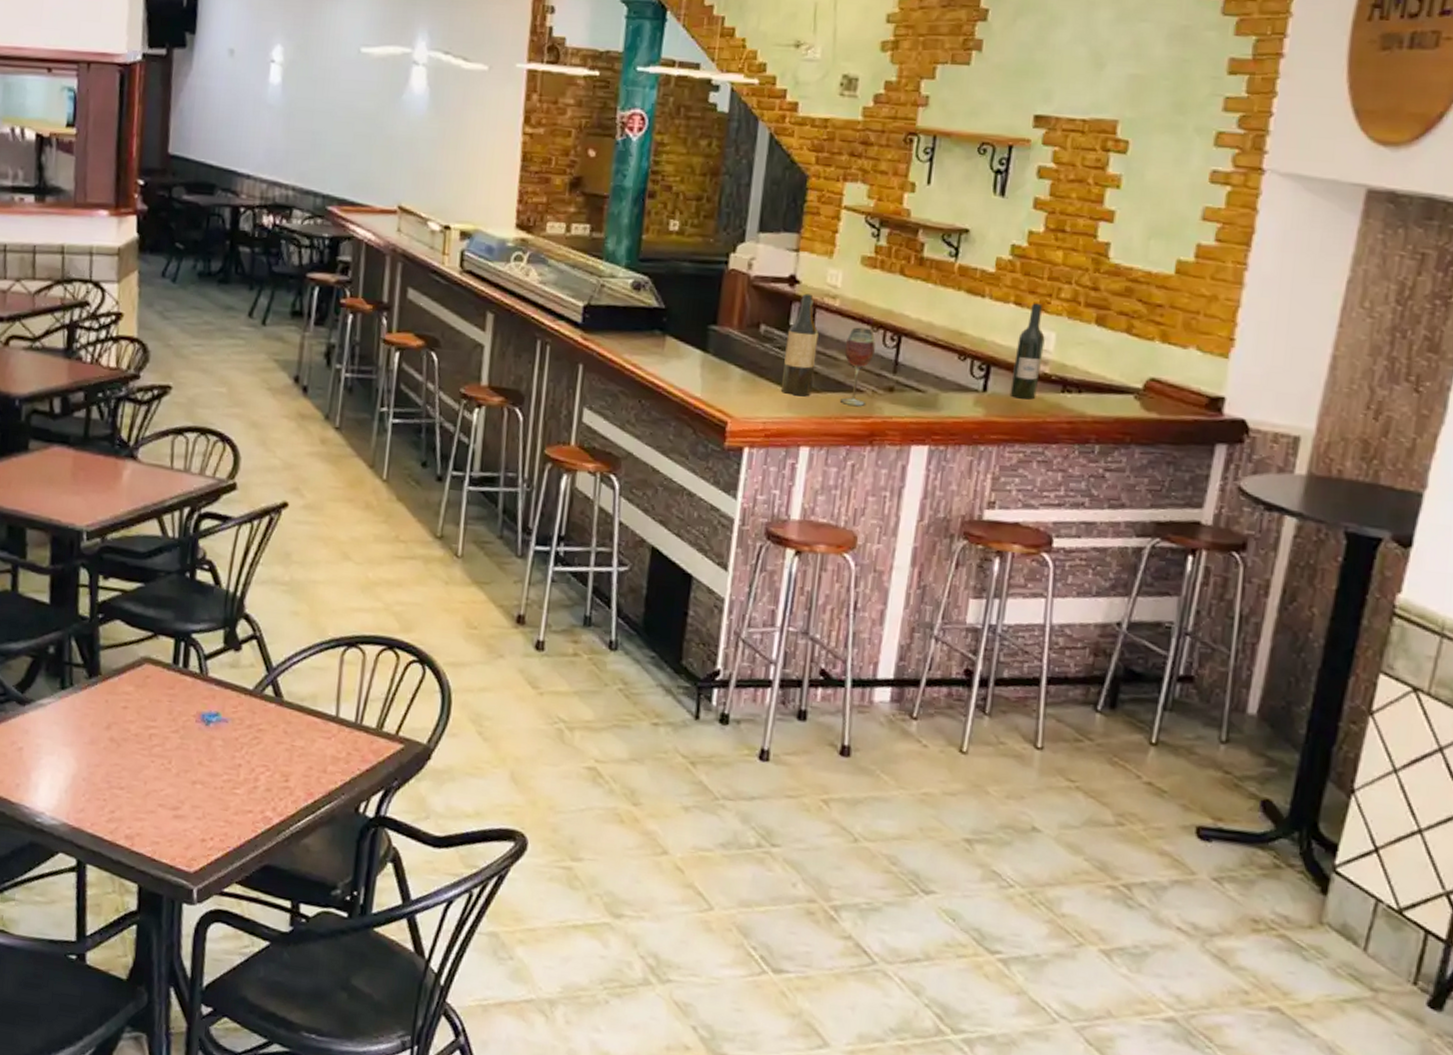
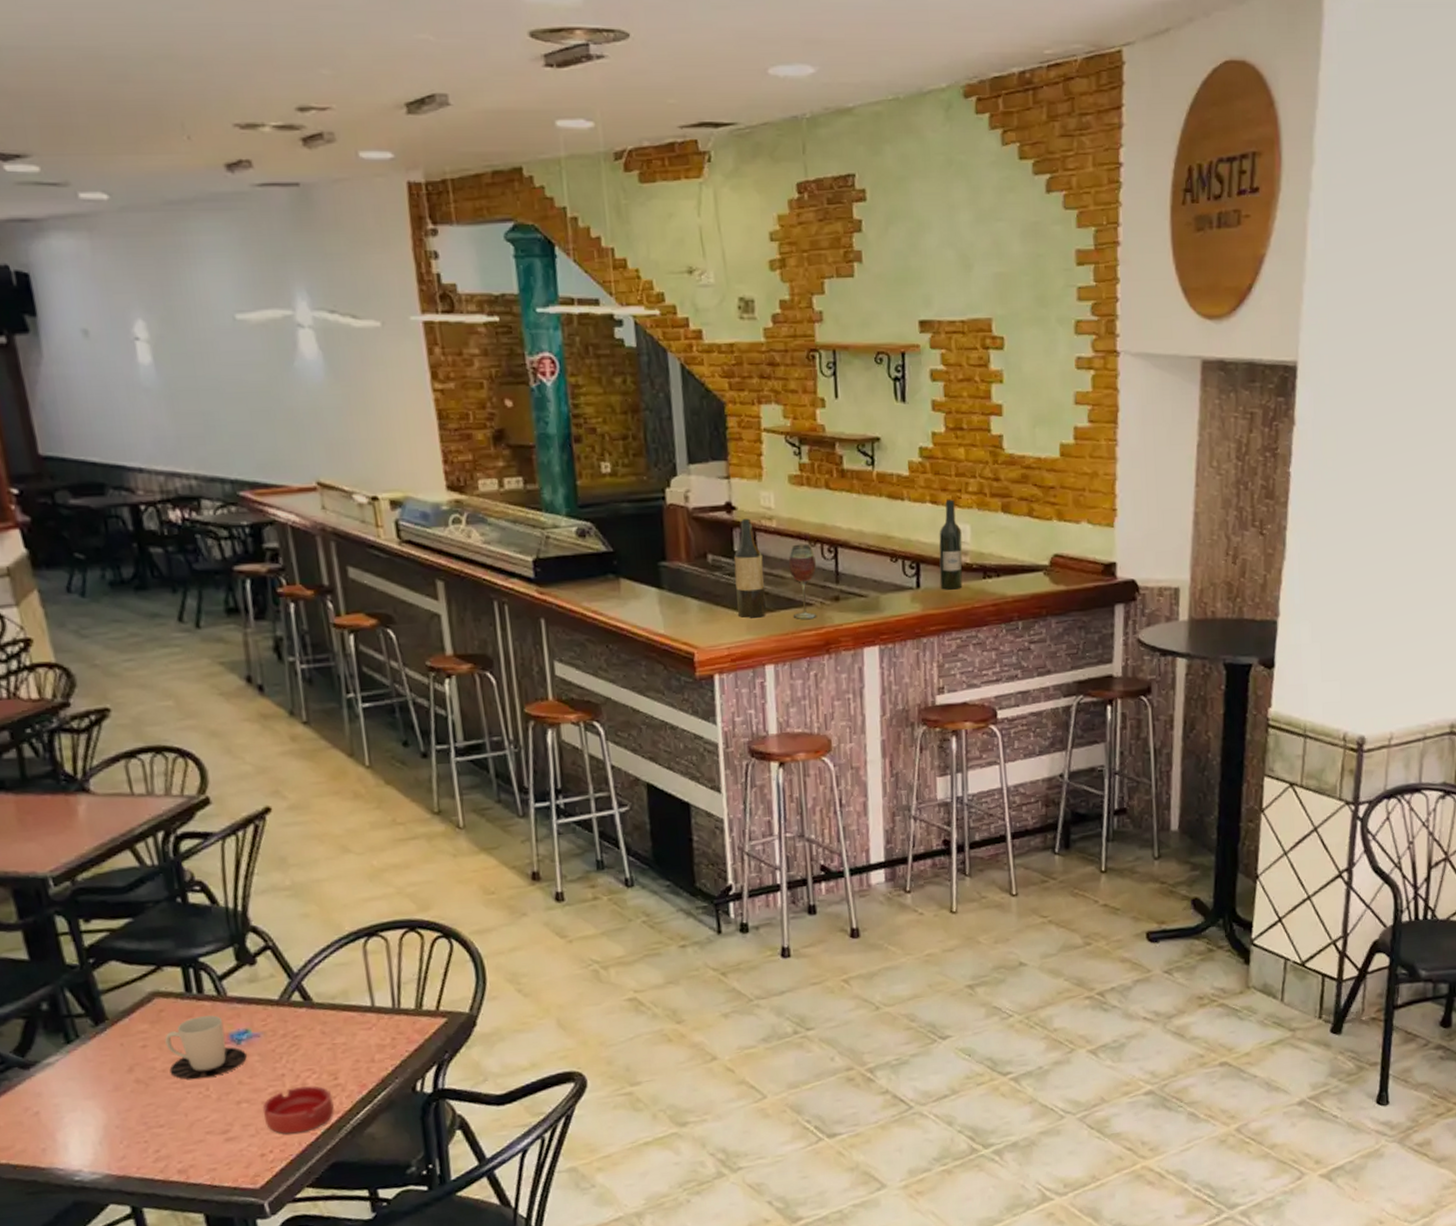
cup: none [141,689,212,752] -> present [165,1015,247,1080]
ashtray: none [213,780,280,827] -> present [262,1085,334,1134]

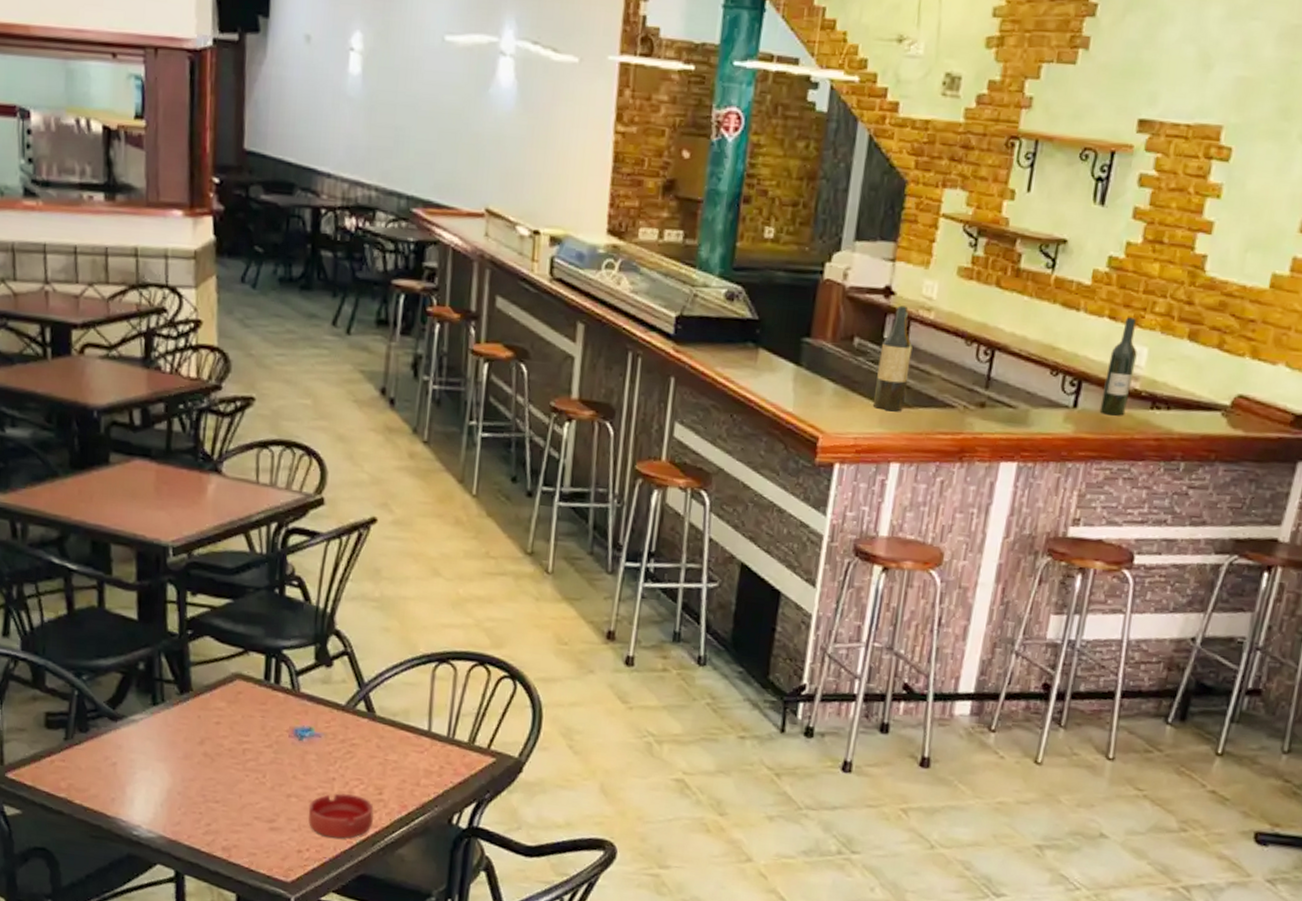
cup: present [165,1015,247,1080] -> none [235,705,305,766]
wineglass: present [788,543,816,619] -> none [932,340,969,422]

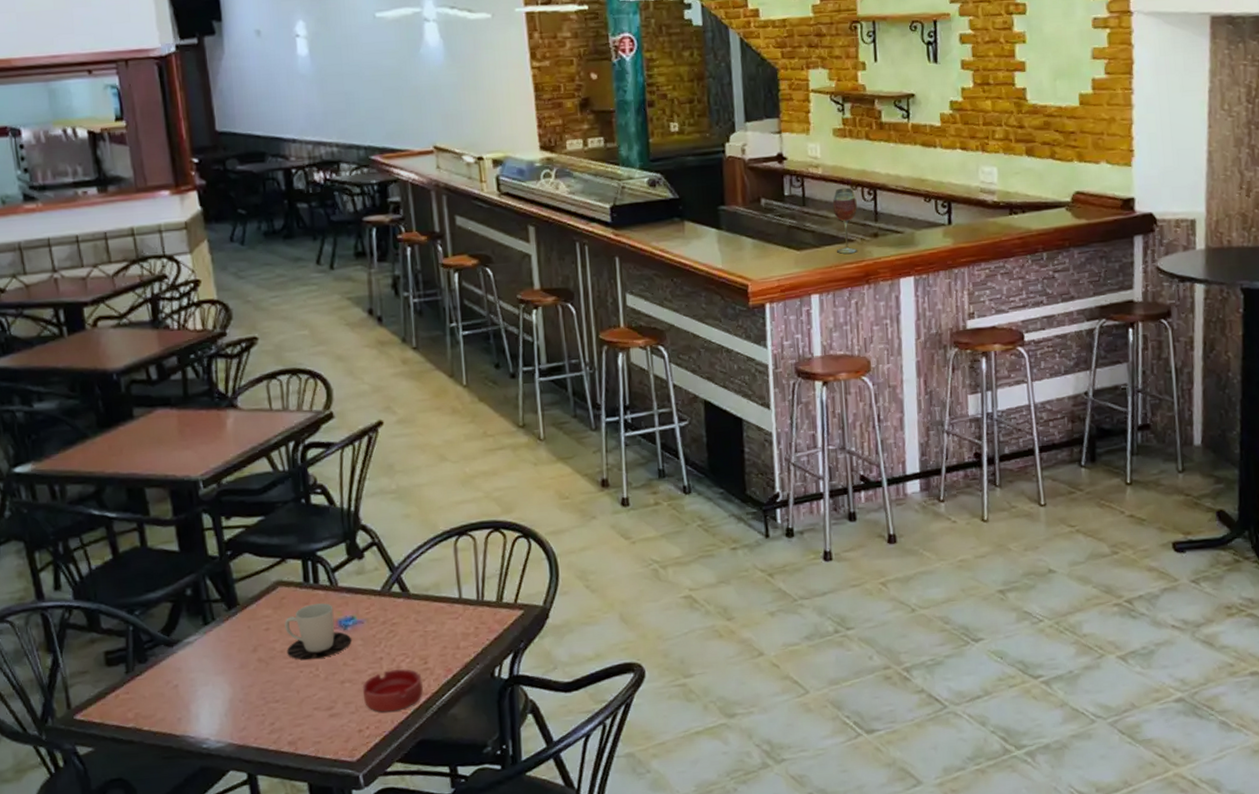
cup: none [235,705,305,766] -> present [284,603,351,661]
wine bottle: present [872,305,913,412] -> none [784,167,812,254]
wineglass: none [932,340,969,422] -> present [832,187,857,254]
wine bottle: present [1099,317,1137,416] -> none [968,145,991,226]

